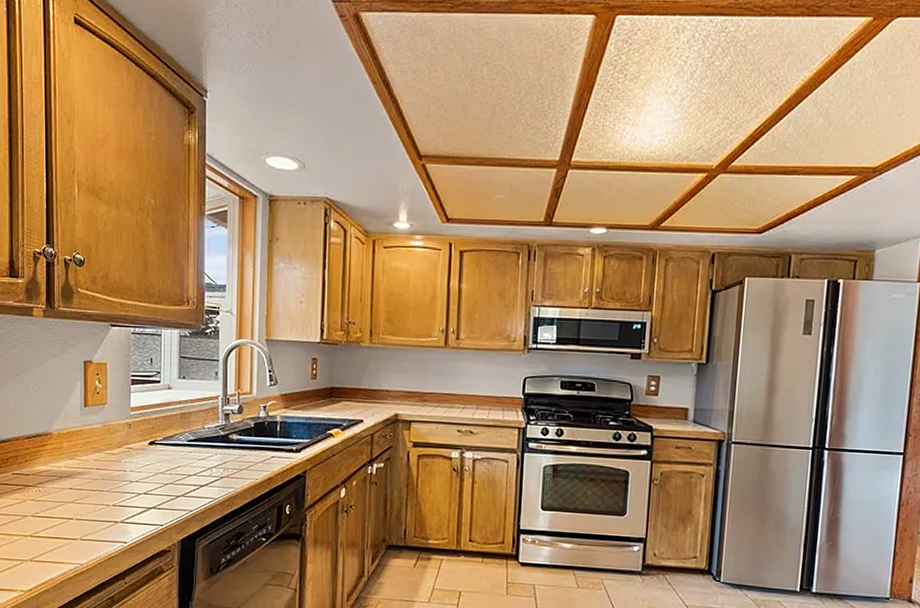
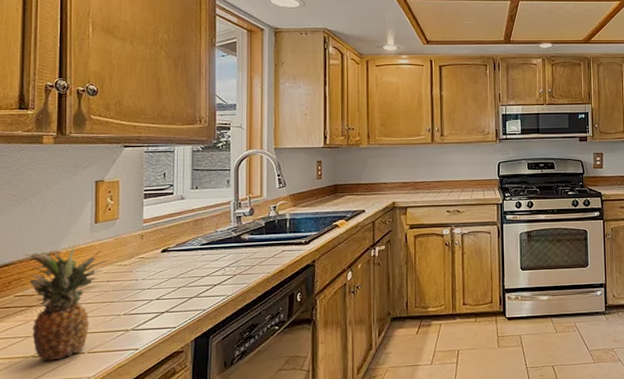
fruit: none [19,431,97,543] -> present [24,248,108,361]

